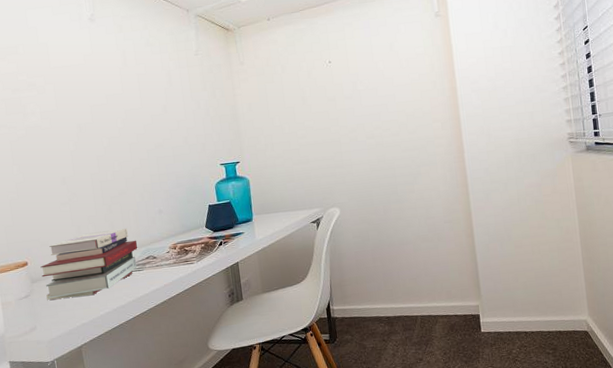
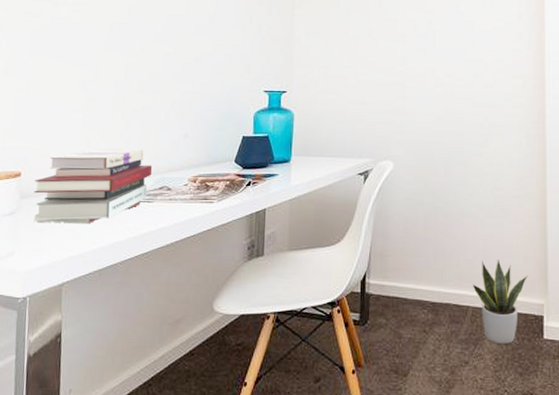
potted plant: none [419,275,464,342] -> present [473,259,529,345]

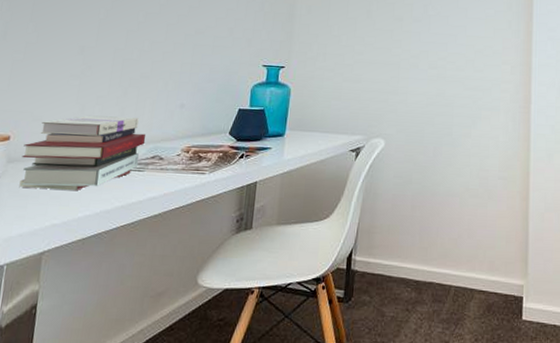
potted plant: present [473,259,529,345] -> none [456,239,510,325]

